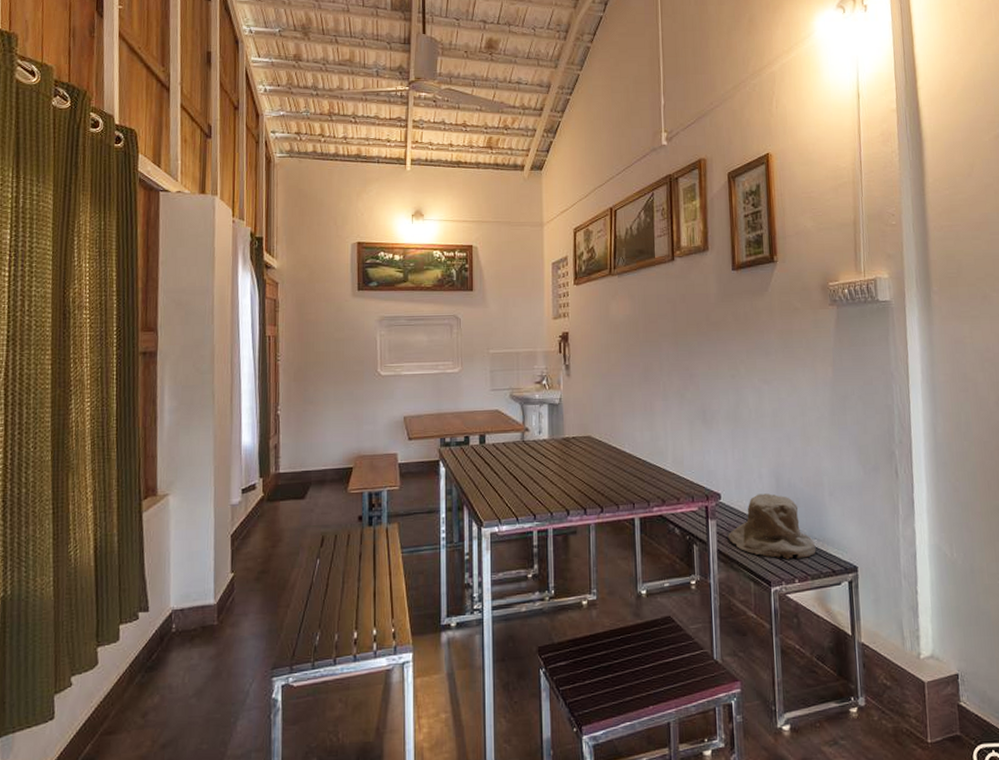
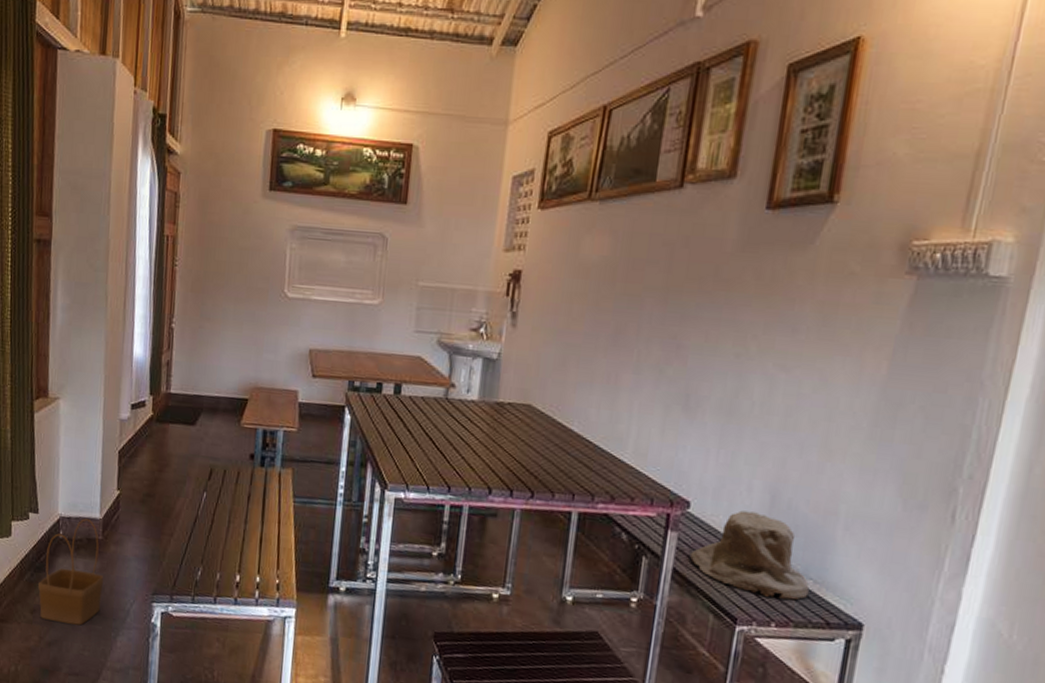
basket: none [150,607,221,721] -> present [38,518,104,626]

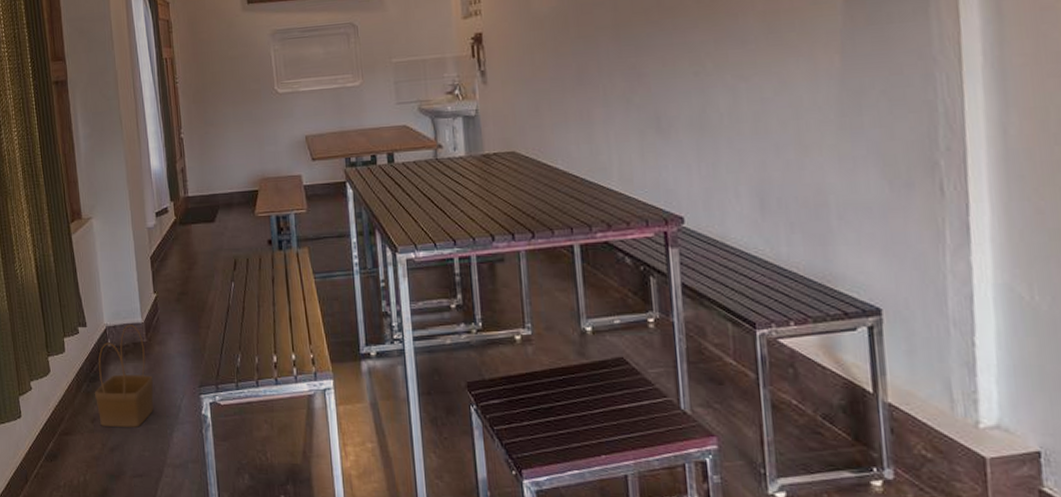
hat: present [690,510,810,601] -> none [695,217,820,296]

